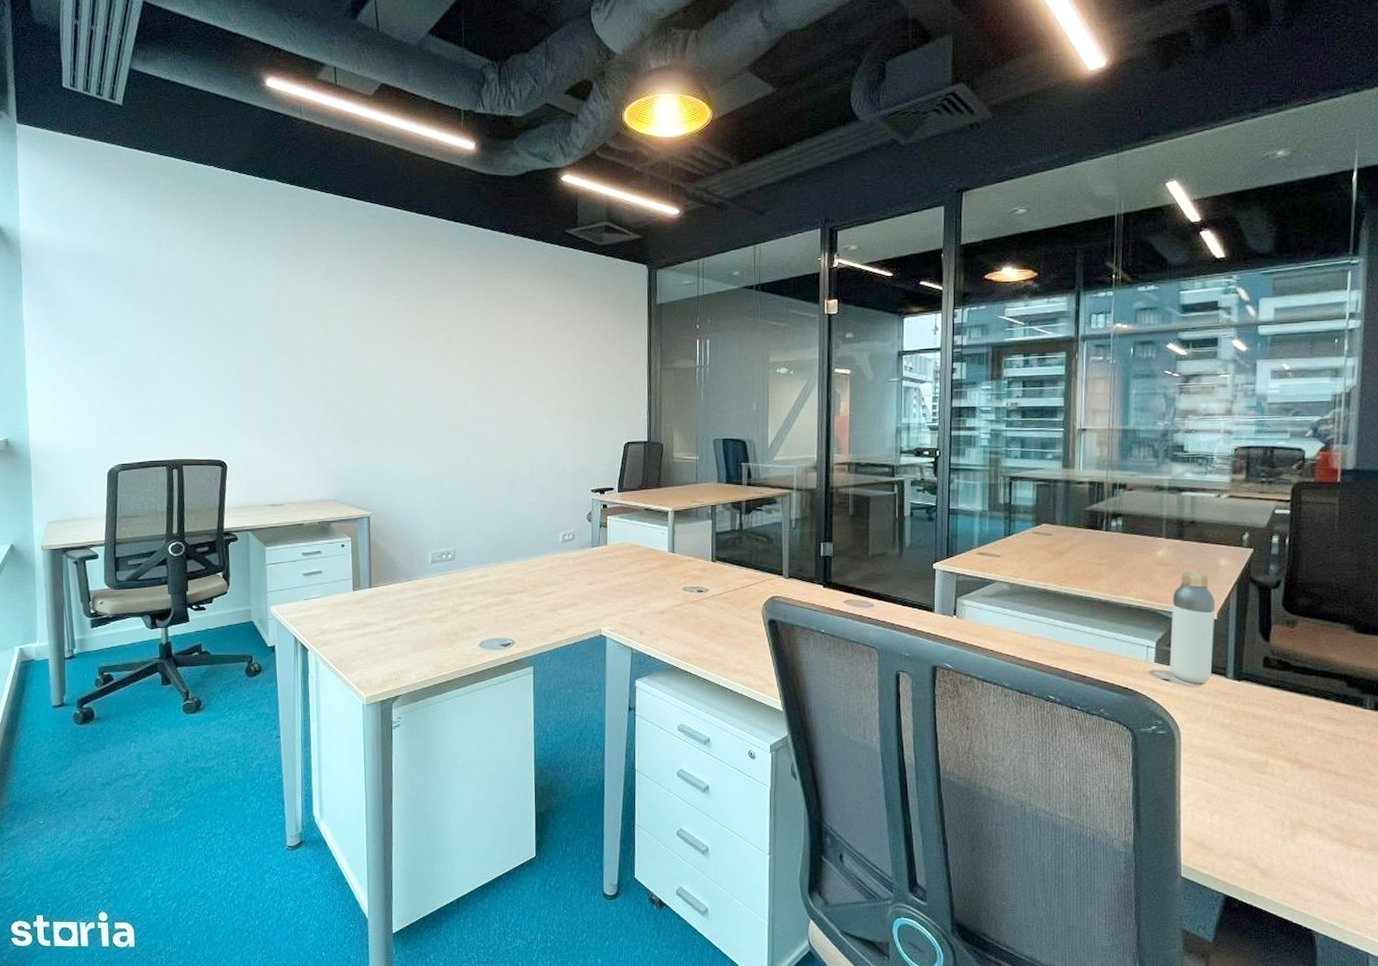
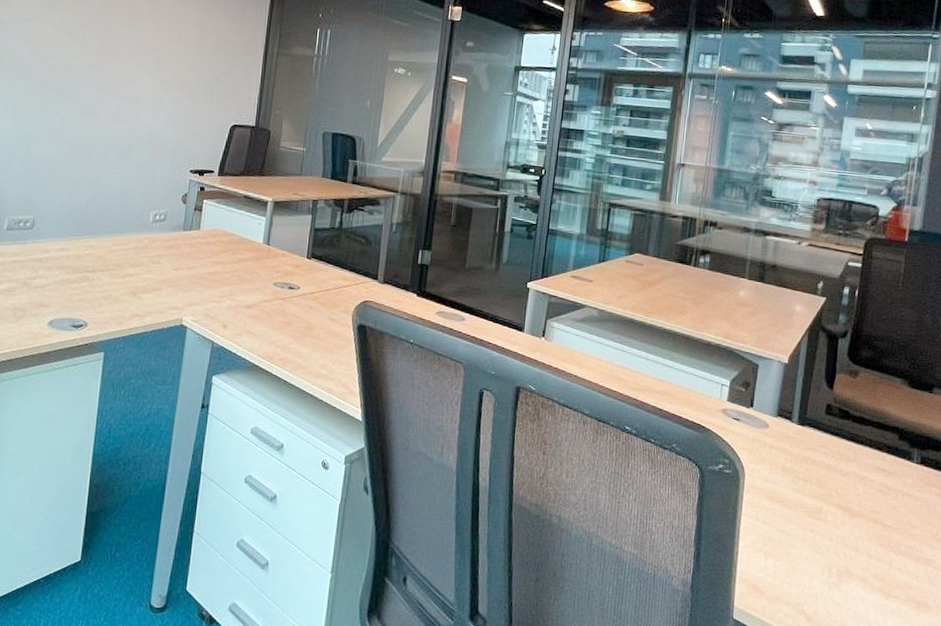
bottle: present [1169,572,1216,683] -> none [740,314,788,426]

